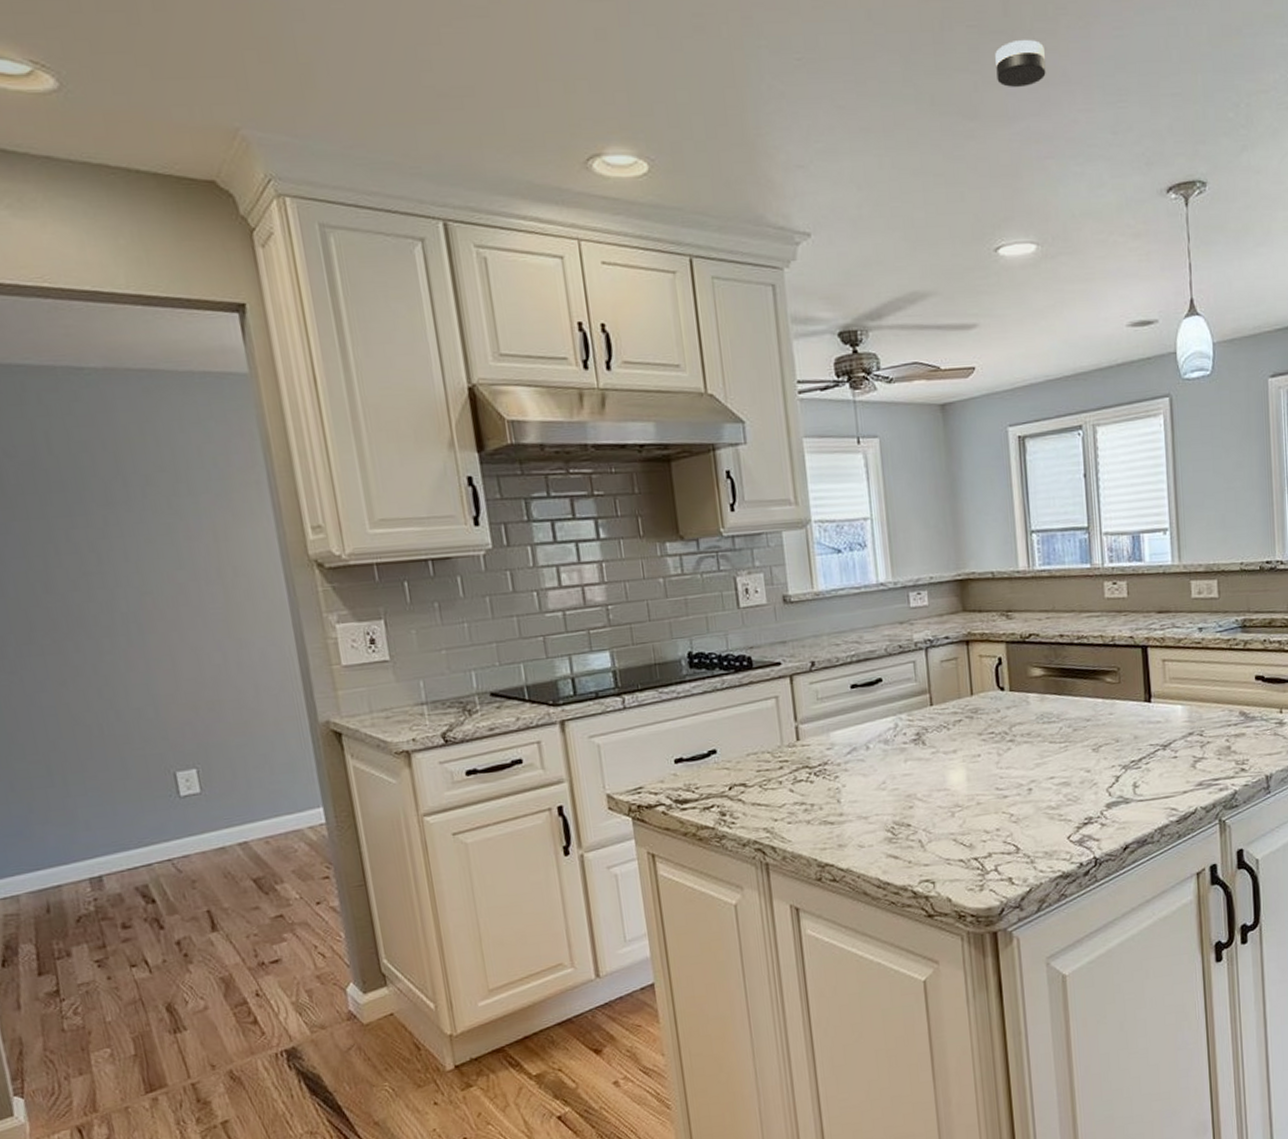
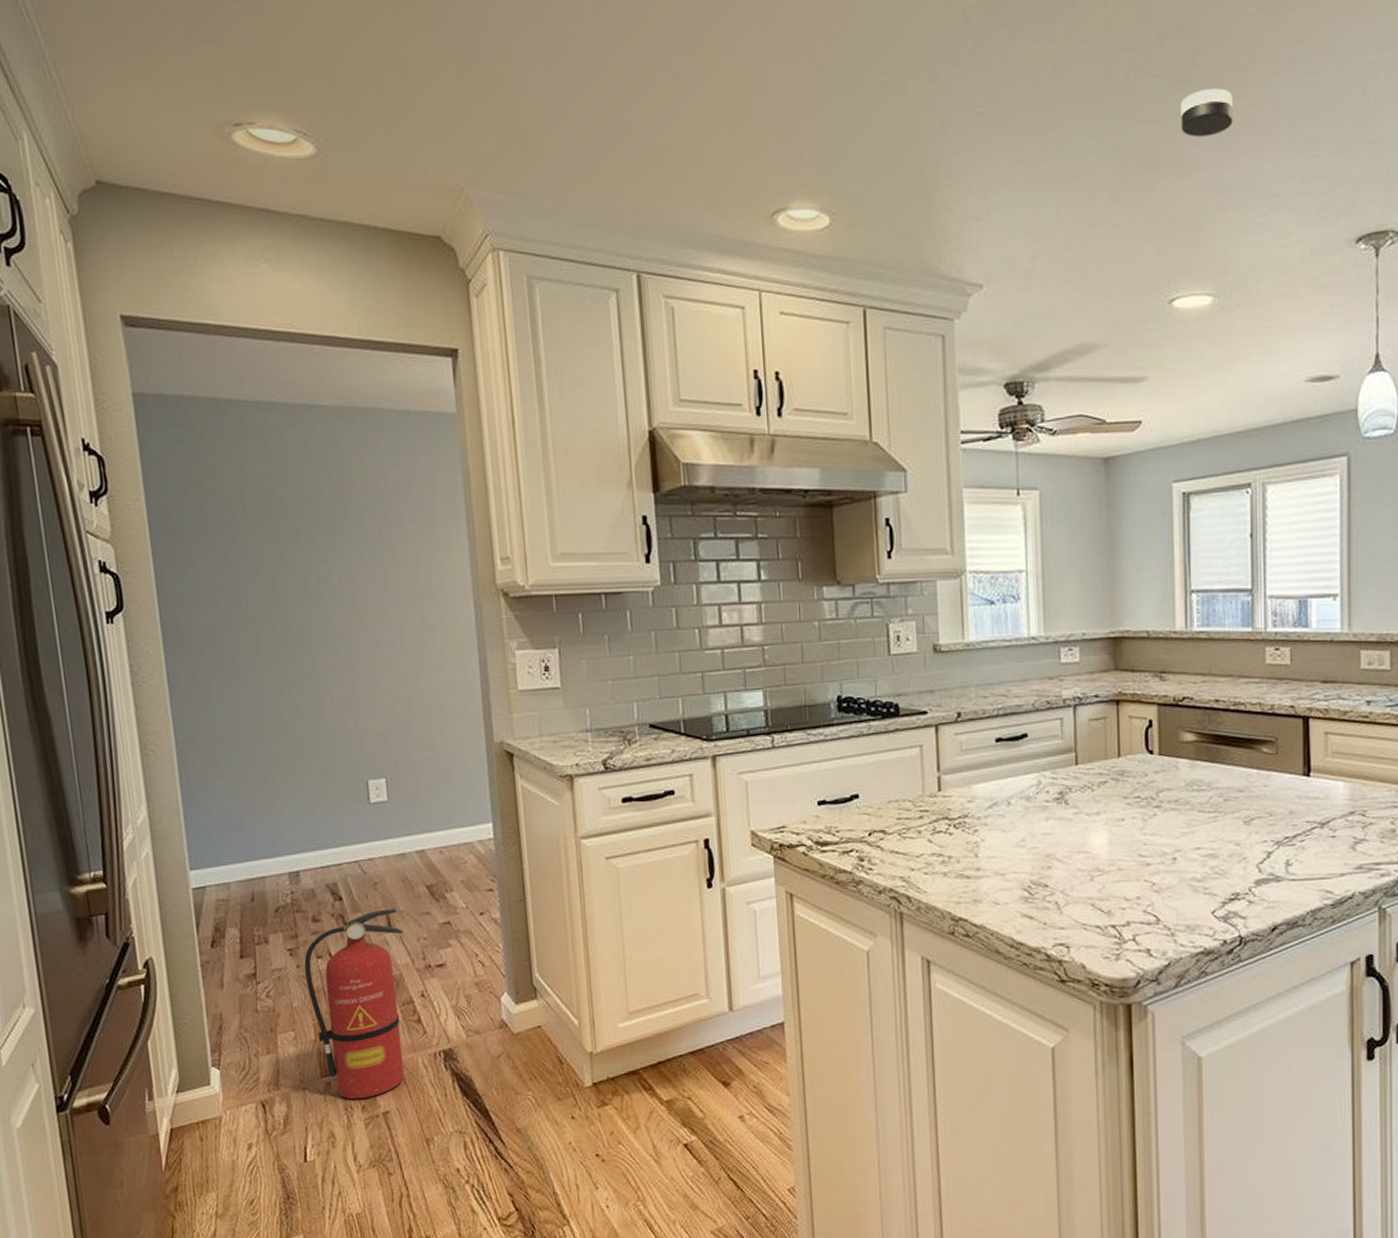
fire extinguisher: none [115,906,243,1113] -> present [304,908,405,1100]

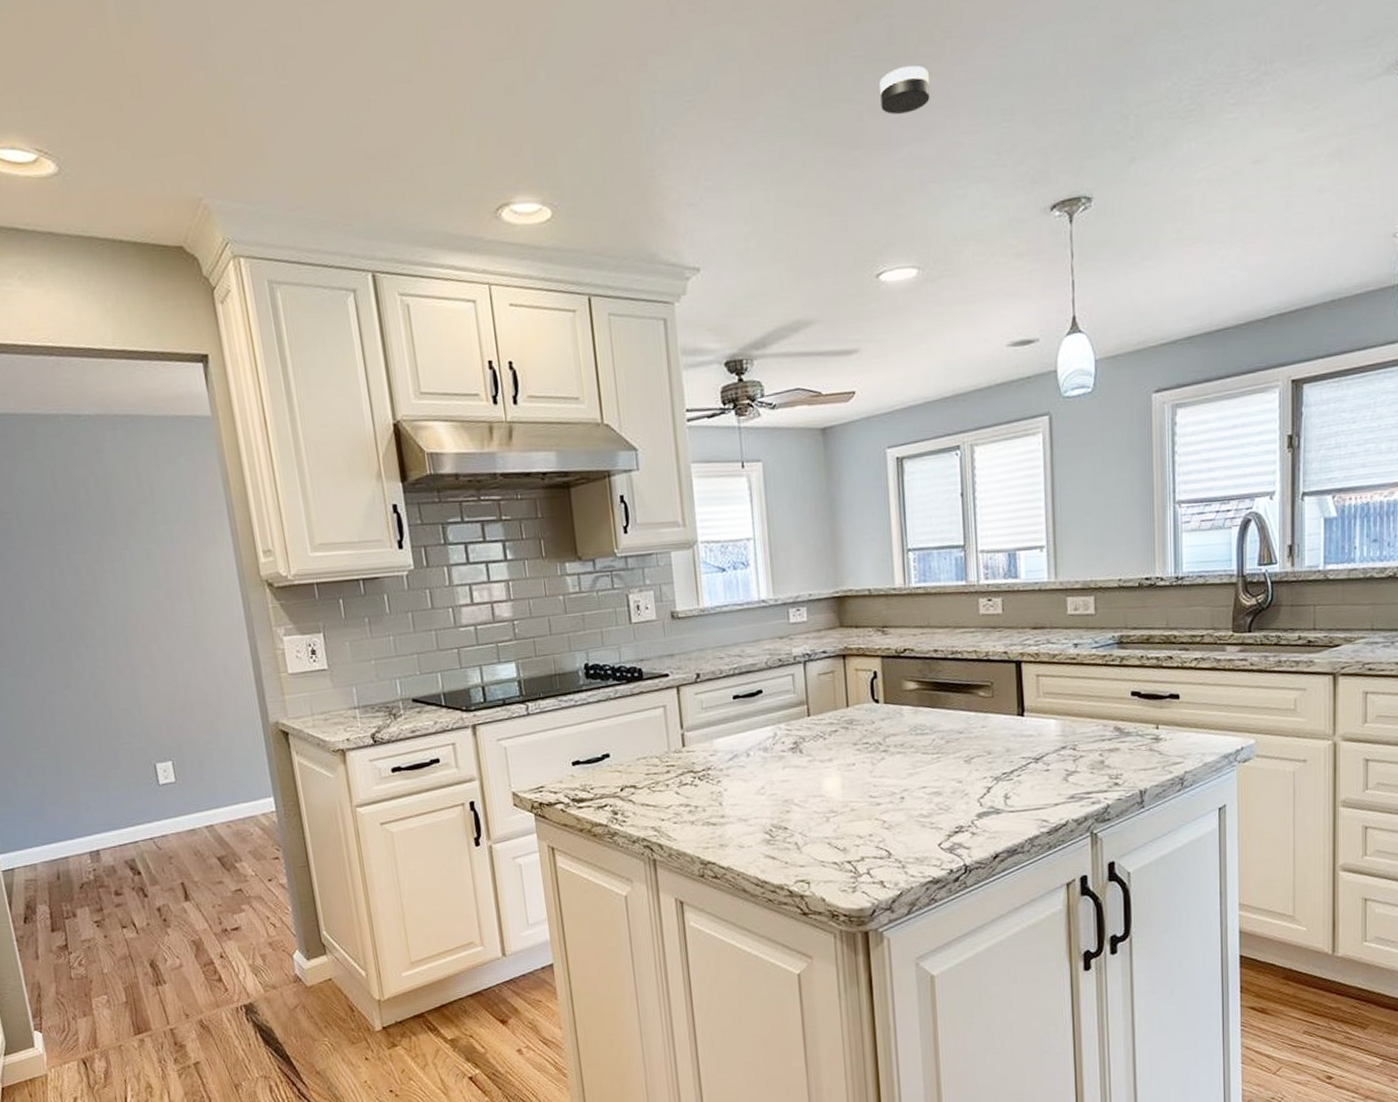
fire extinguisher: present [304,908,405,1100] -> none [110,879,211,1053]

